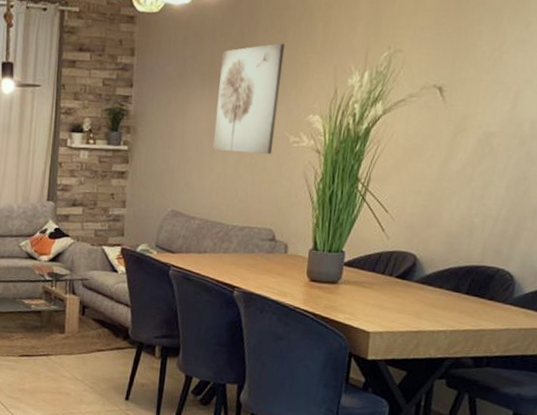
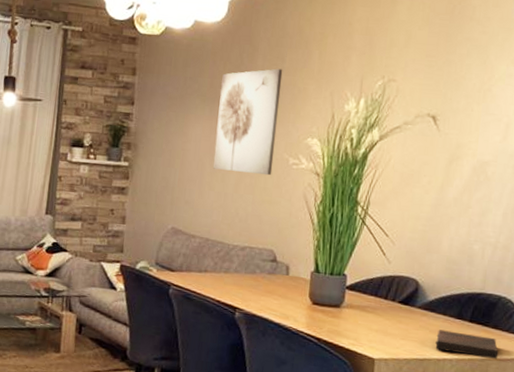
book: none [430,302,494,330] -> present [435,329,499,359]

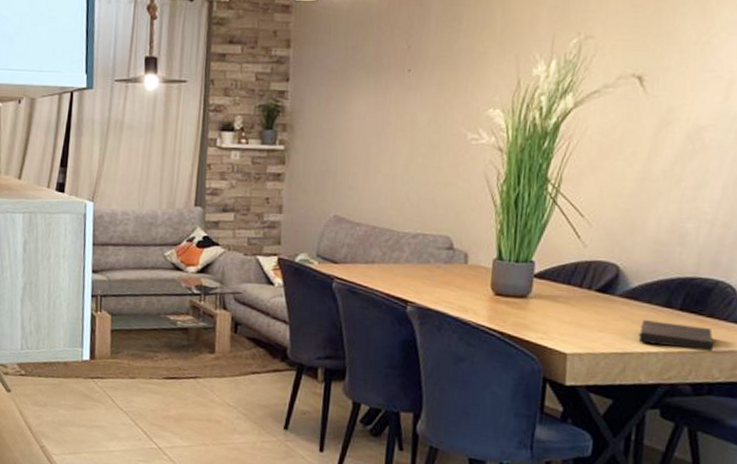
wall art: present [212,68,283,176] -> none [379,31,460,154]

